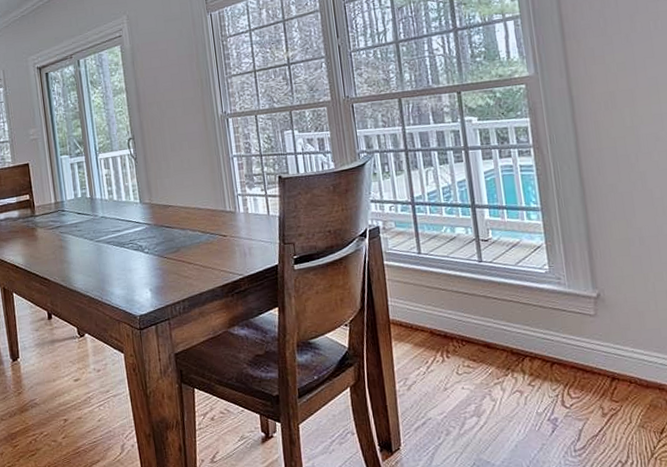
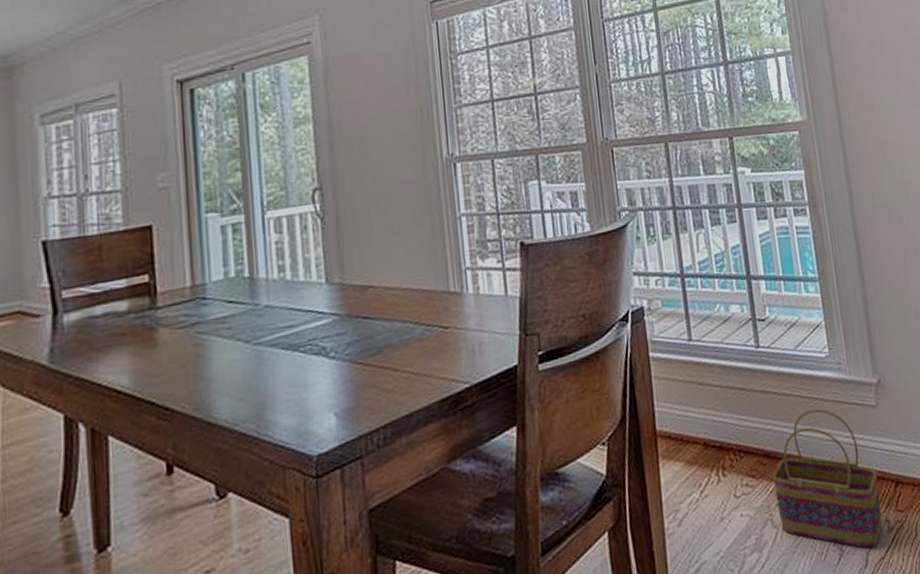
basket: none [491,313,596,427] -> present [772,408,882,548]

